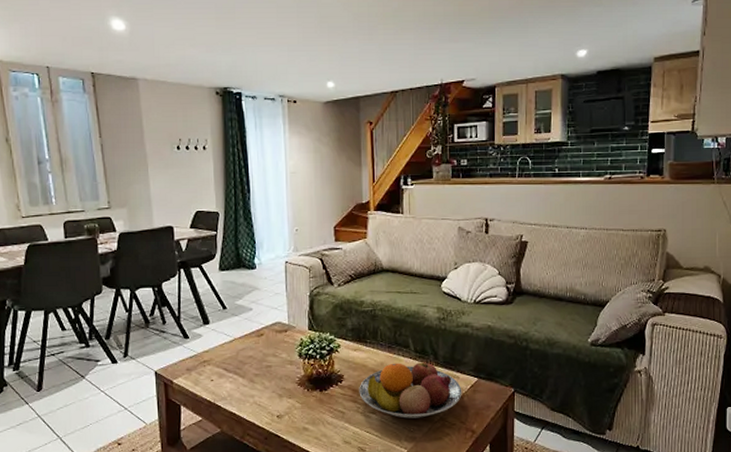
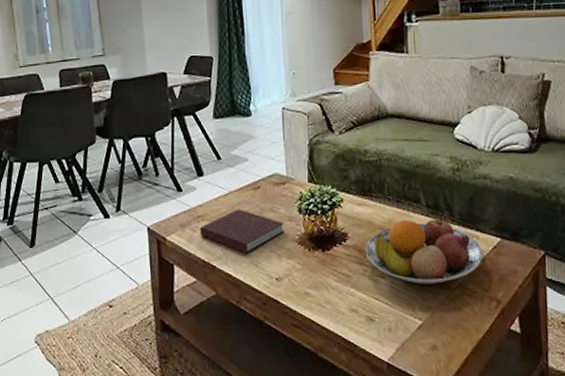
notebook: none [205,354,285,394] -> present [200,209,284,253]

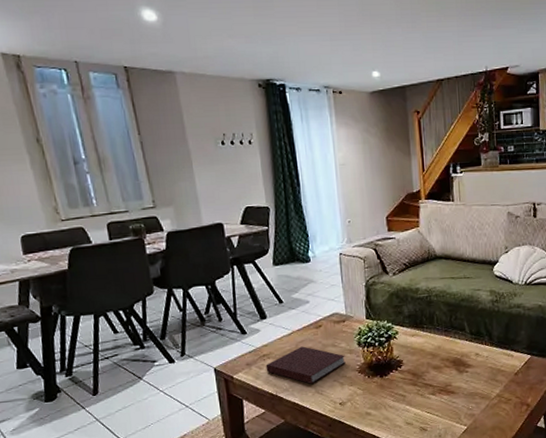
fruit bowl: present [365,217,483,284] -> none [418,342,517,397]

